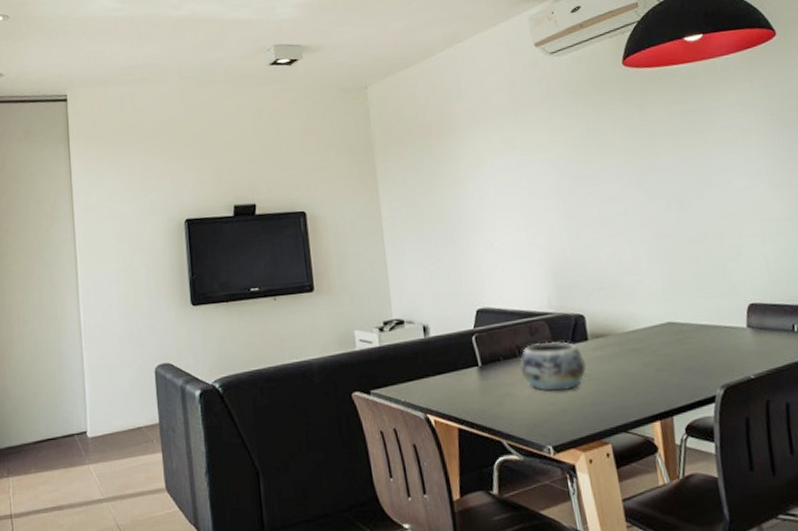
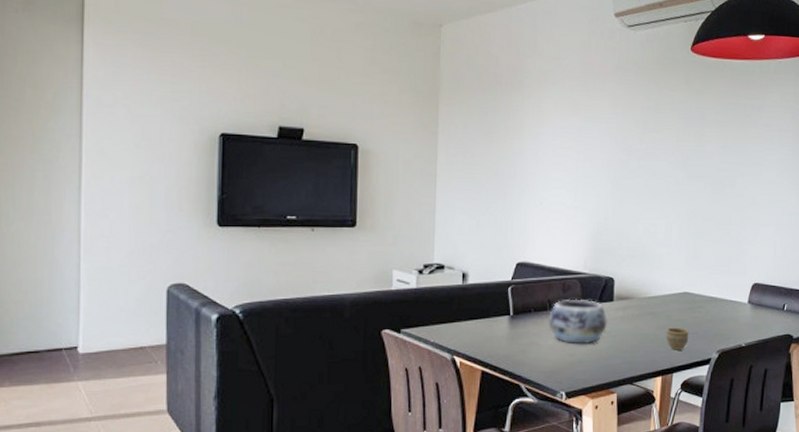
cup: none [654,363,684,390] -> present [666,327,689,350]

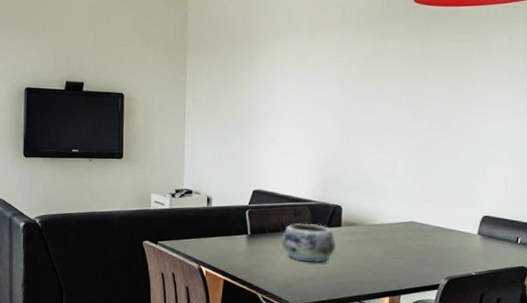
cup: present [666,327,689,350] -> none [393,253,416,275]

